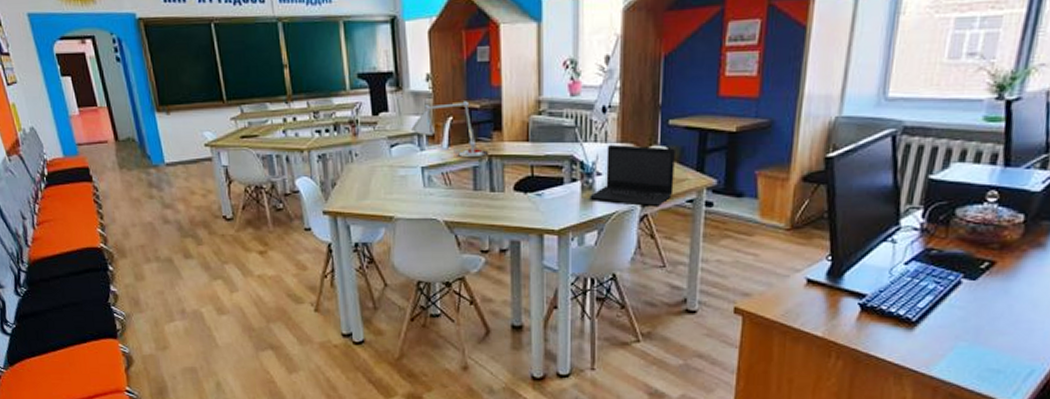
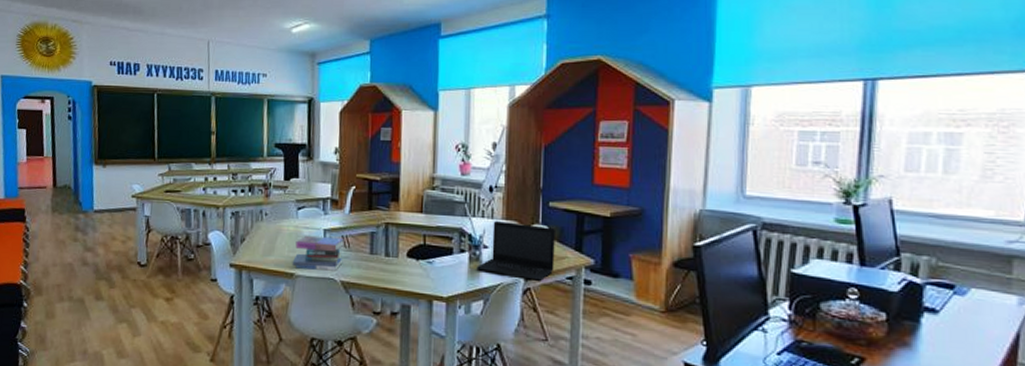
books: none [389,174,445,211] -> present [292,235,344,271]
desk lamp: present [411,101,489,158] -> none [318,173,386,225]

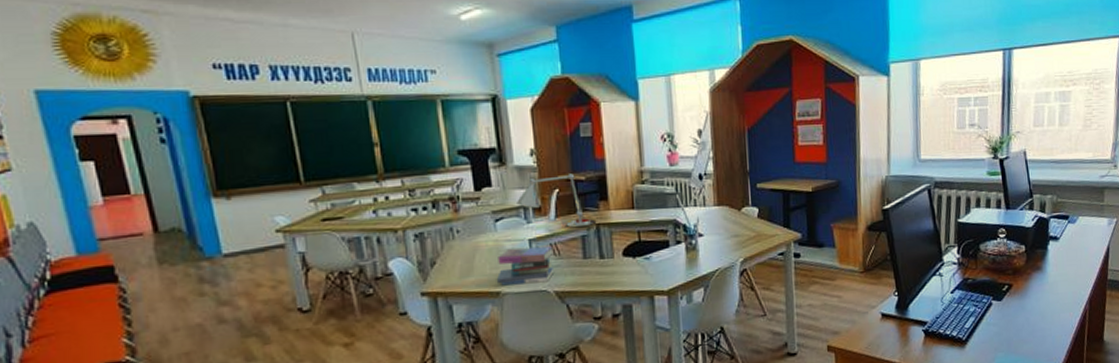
desk lamp: none [318,173,386,225] -> present [517,173,597,228]
laptop: present [476,221,555,282] -> none [694,207,767,262]

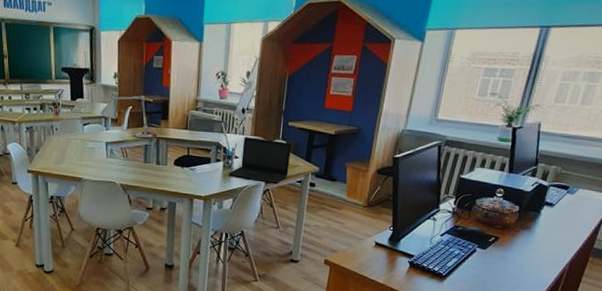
books: present [496,246,555,286] -> none [80,147,123,176]
laptop: none [694,207,767,262] -> present [228,137,291,185]

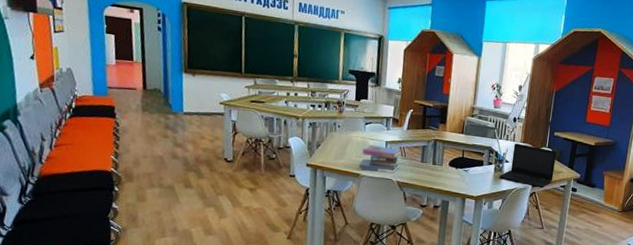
books: none [80,147,123,176] -> present [358,145,402,174]
desk lamp: present [100,95,158,139] -> none [382,99,435,140]

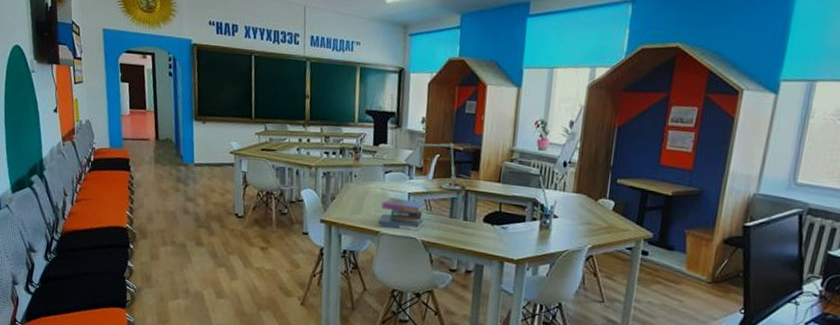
desk lamp: none [382,99,435,140] -> present [404,142,466,191]
laptop: present [499,143,557,189] -> none [546,194,620,251]

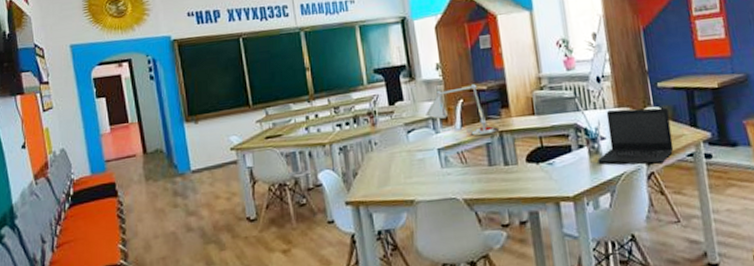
books: present [377,197,427,231] -> none [410,155,463,194]
laptop: none [546,194,620,251] -> present [597,107,674,165]

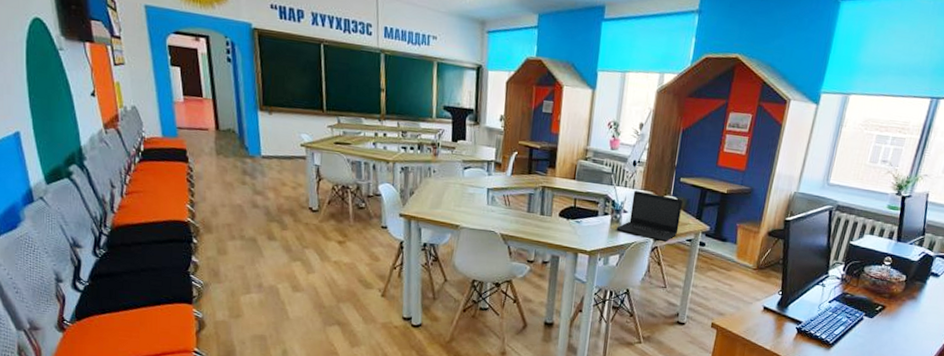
desk lamp: present [426,84,500,137] -> none [483,140,543,187]

